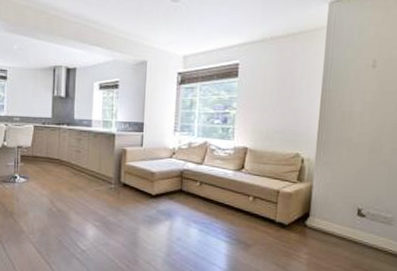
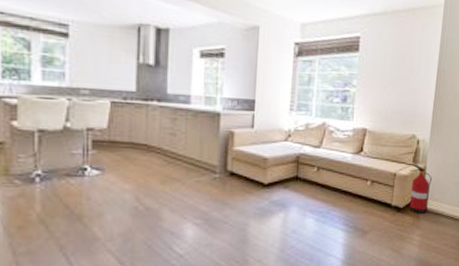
fire extinguisher: none [295,182,319,232] -> present [410,164,432,214]

